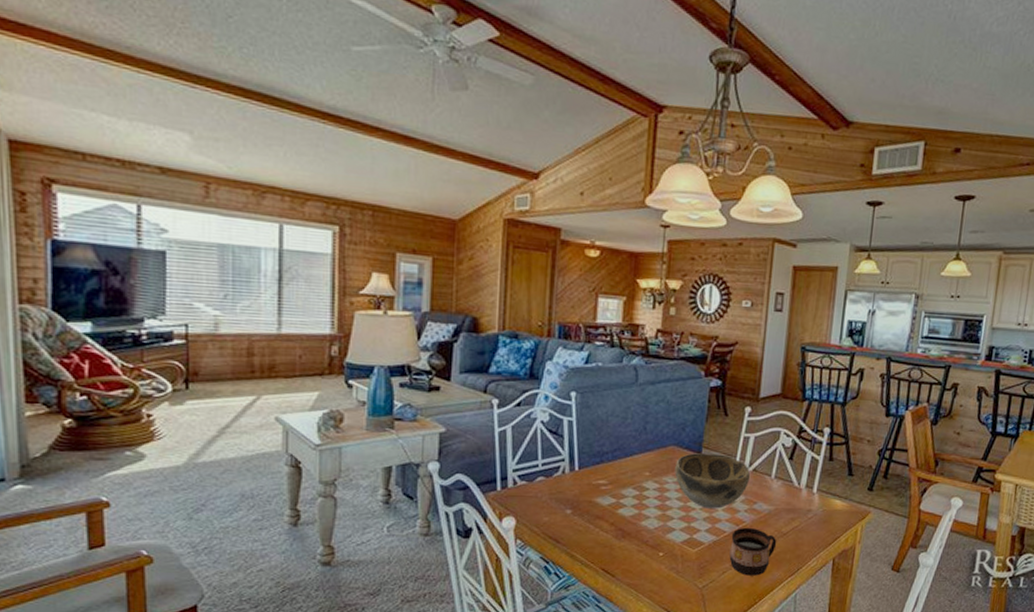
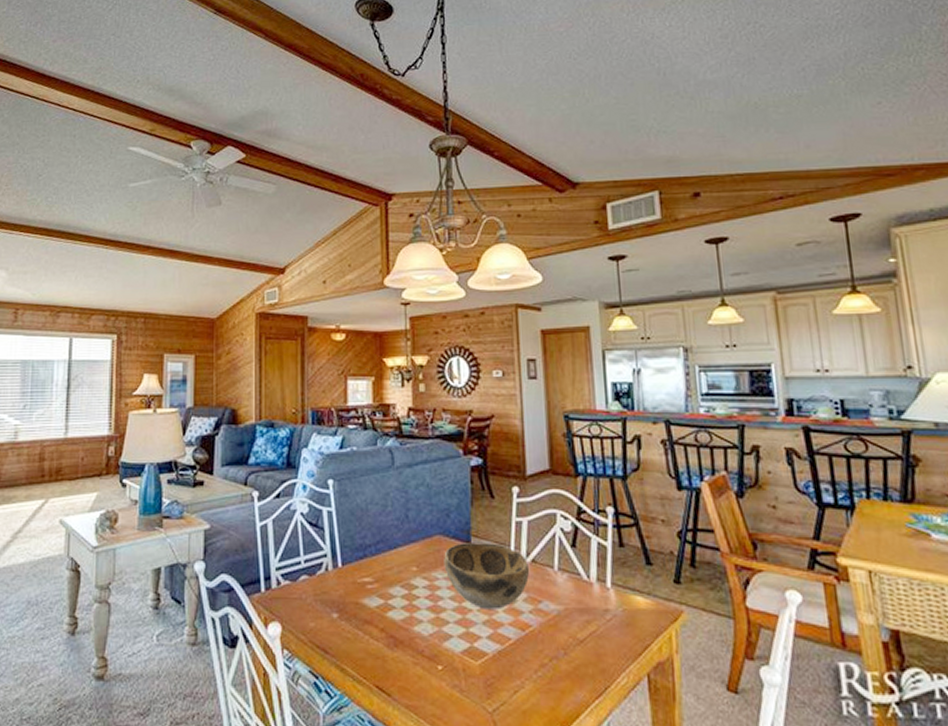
cup: present [729,527,777,576] -> none [518,632,574,697]

